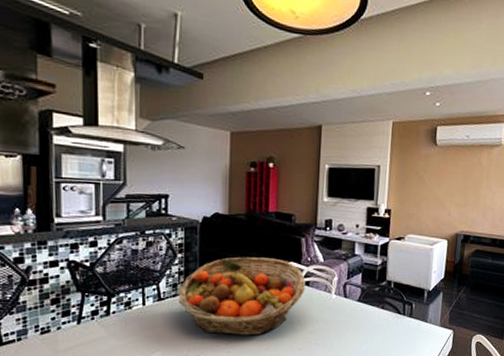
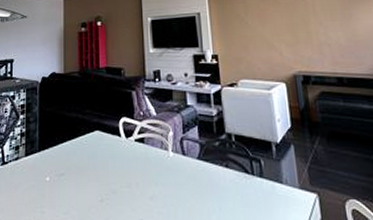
fruit basket: present [178,257,306,335] -> none [20,114,141,203]

